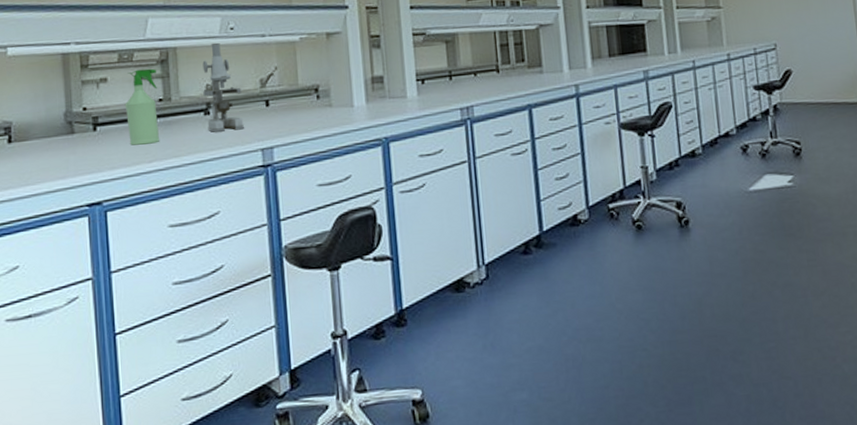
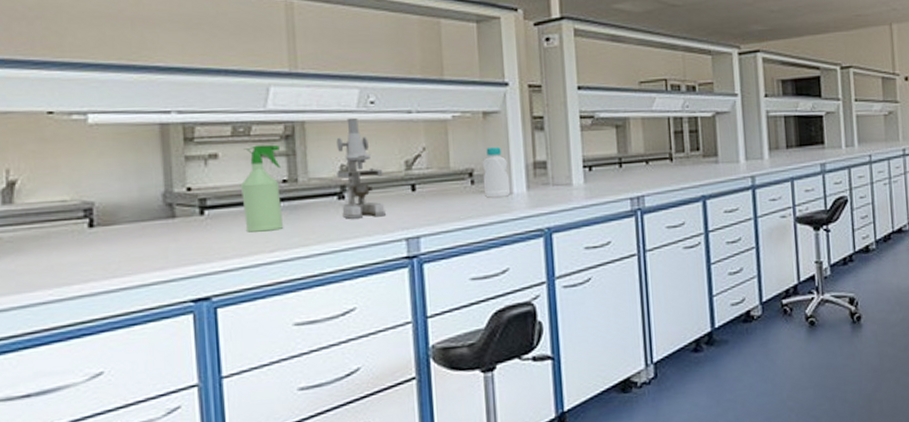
bottle: none [326,65,352,112] -> present [482,147,511,199]

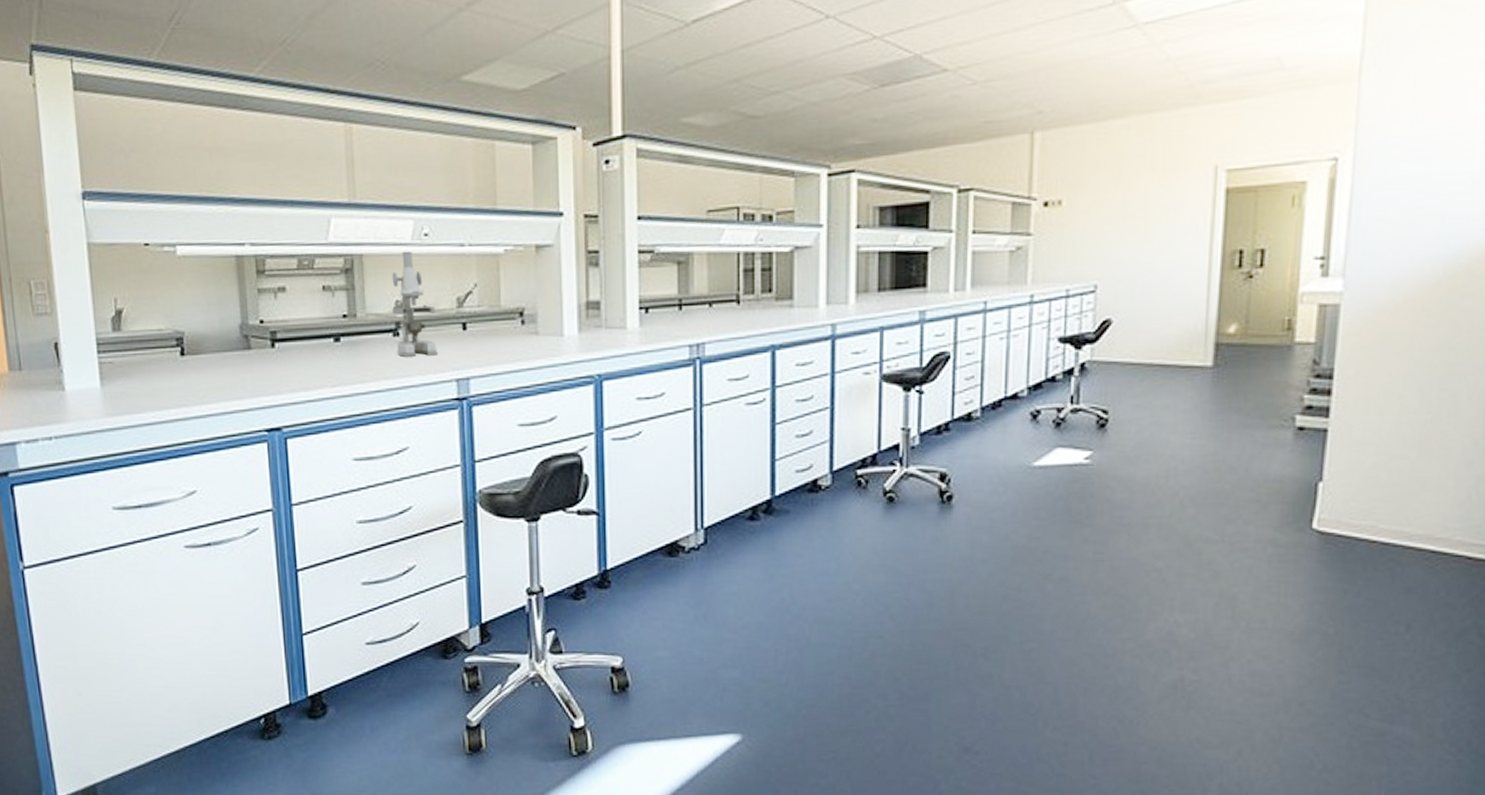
spray bottle: present [240,144,284,232] -> none [305,278,344,367]
bottle: present [482,147,511,199] -> none [533,285,562,341]

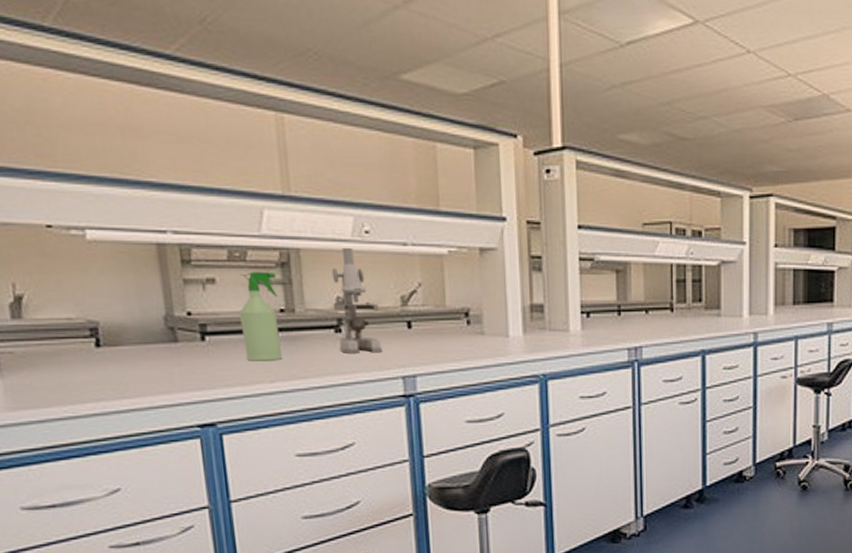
spray bottle: none [305,278,344,367] -> present [238,271,283,361]

